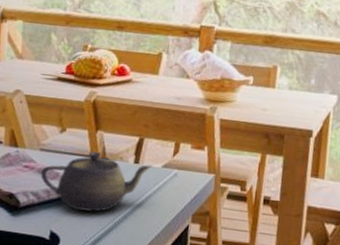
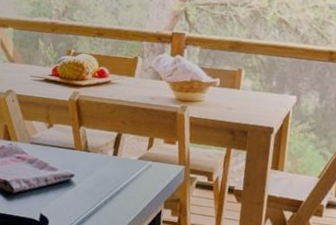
teapot: present [41,151,152,212] -> none [31,145,129,198]

